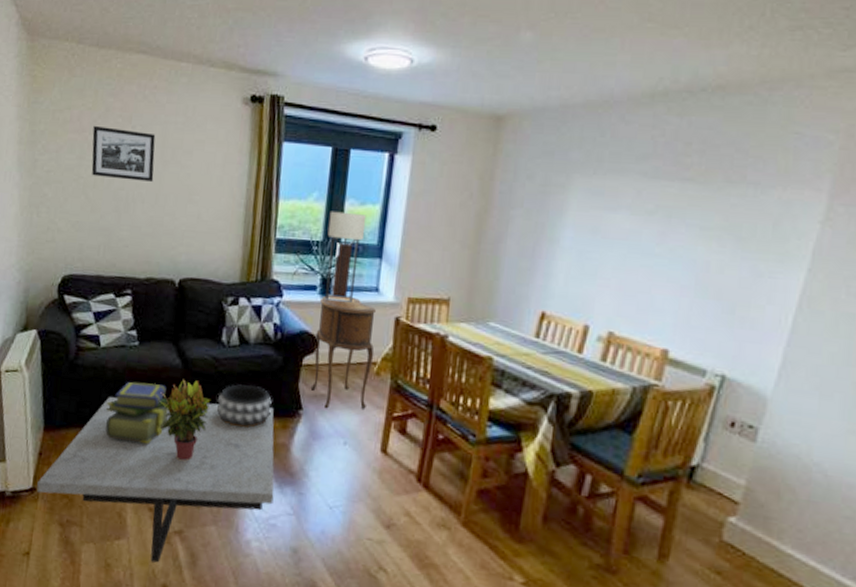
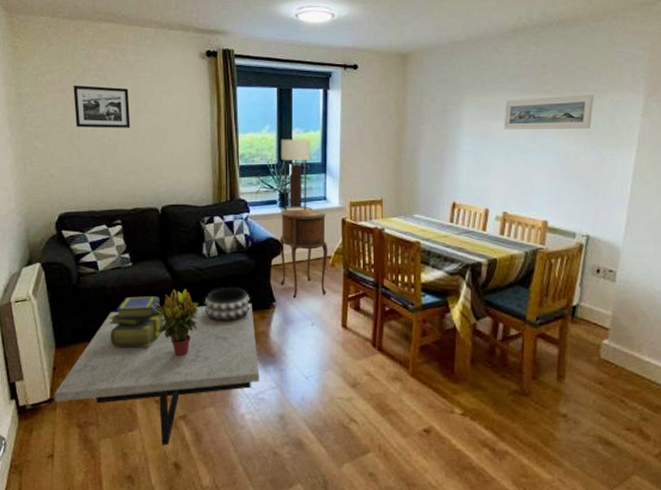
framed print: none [621,186,755,233] -> present [503,94,594,130]

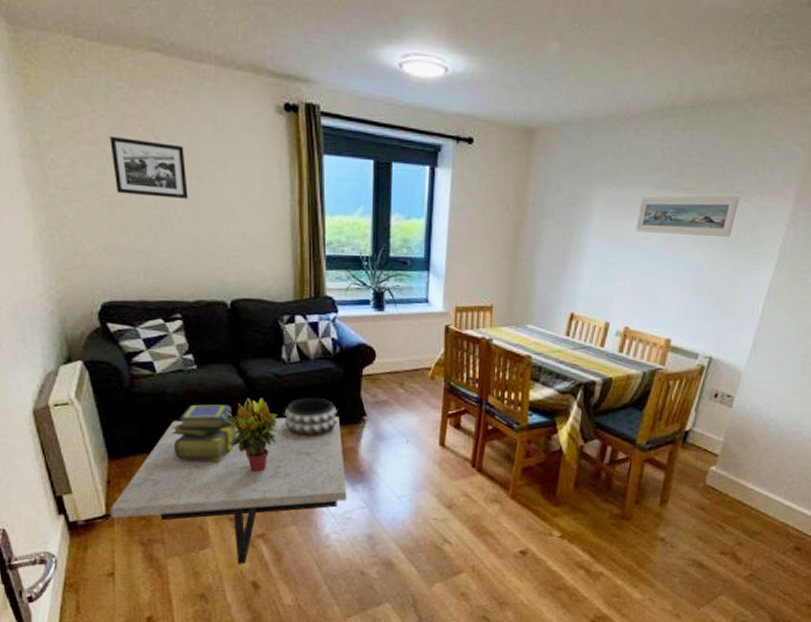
side table: present [280,207,328,299] -> none [372,309,428,413]
table lamp: present [281,139,311,211] -> none [376,226,412,314]

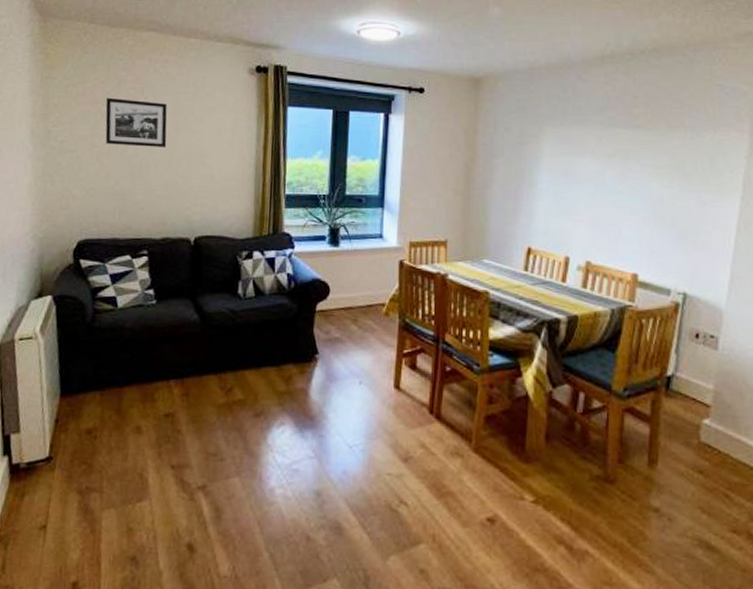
coffee table: present [111,417,347,564] -> none [53,354,295,522]
stack of books: present [171,404,236,462] -> none [124,340,188,401]
potted plant: present [226,397,278,472] -> none [178,332,230,414]
decorative bowl: present [284,398,337,437] -> none [235,334,289,377]
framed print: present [635,195,740,237] -> none [587,131,692,170]

